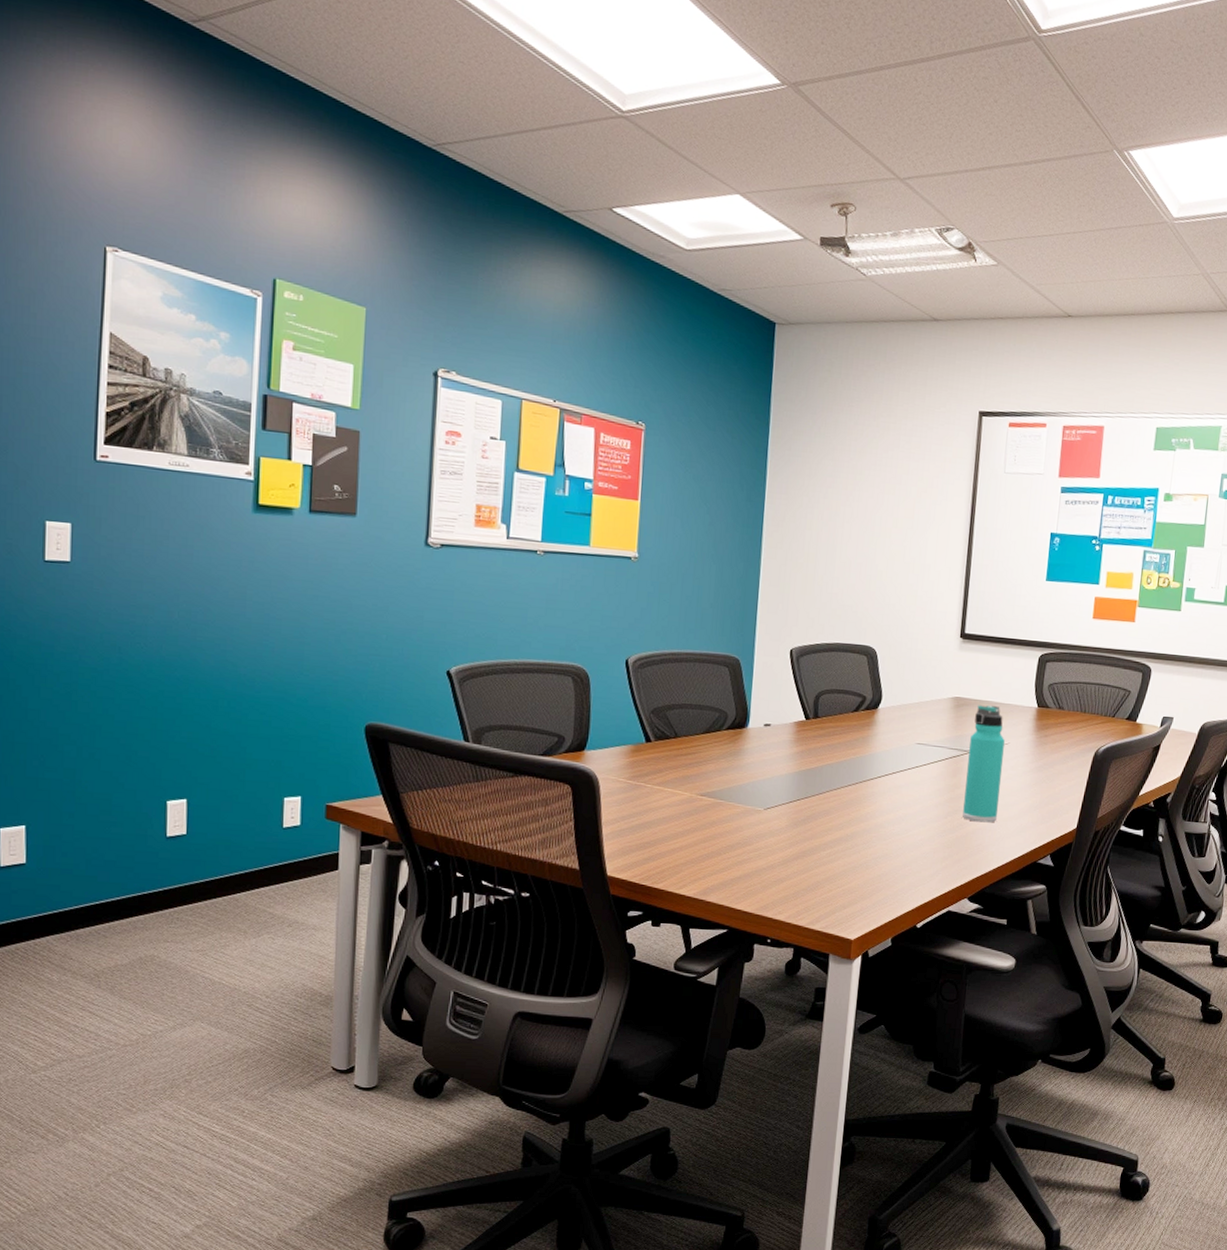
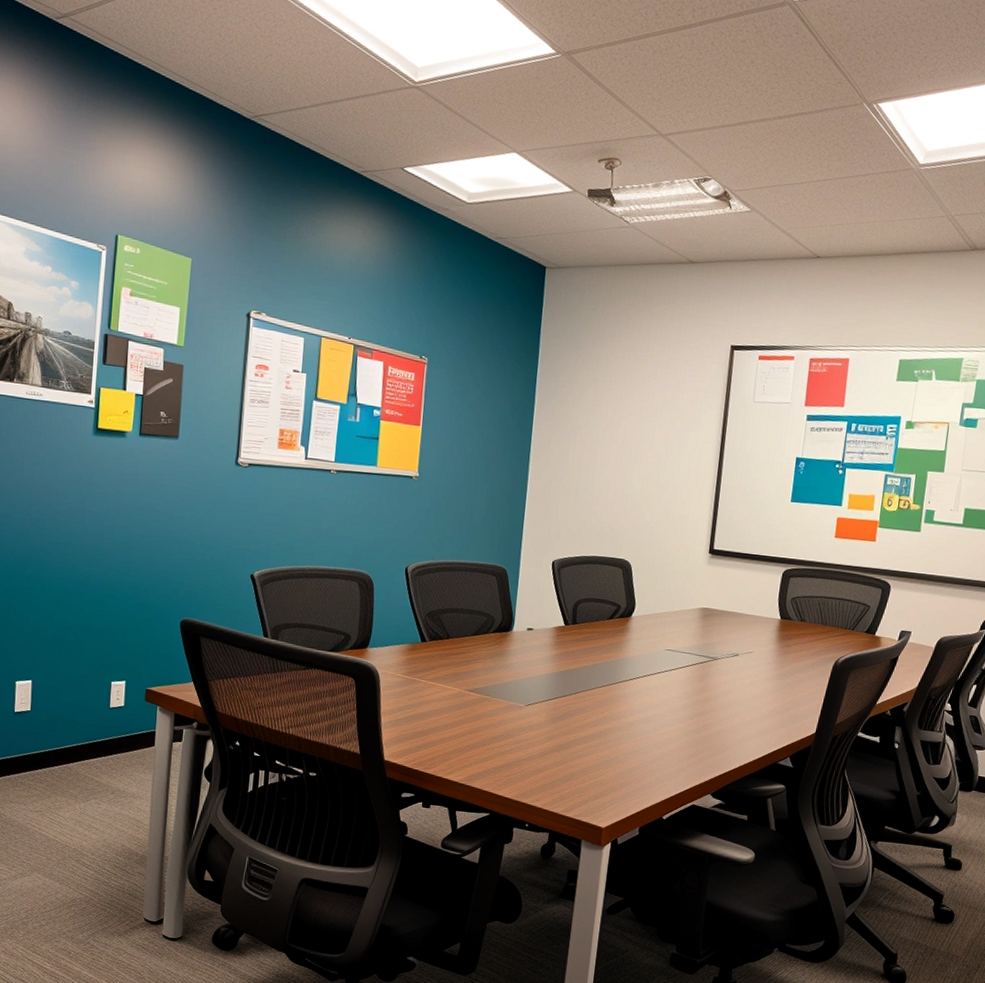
thermos bottle: present [962,705,1005,823] -> none [708,615,749,725]

